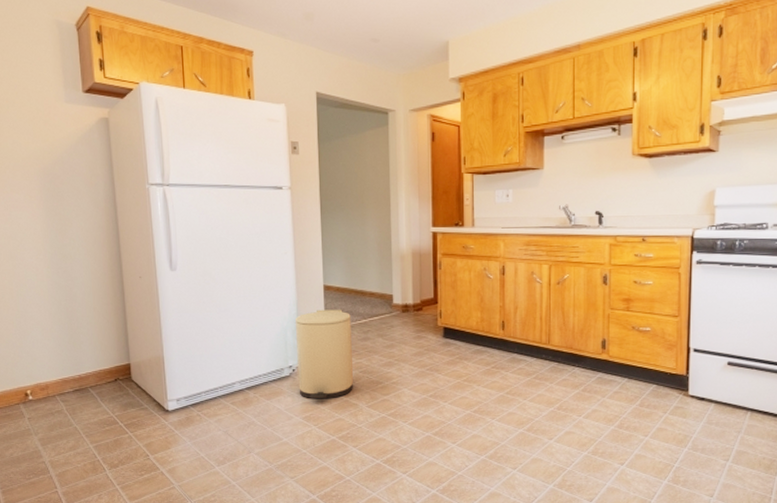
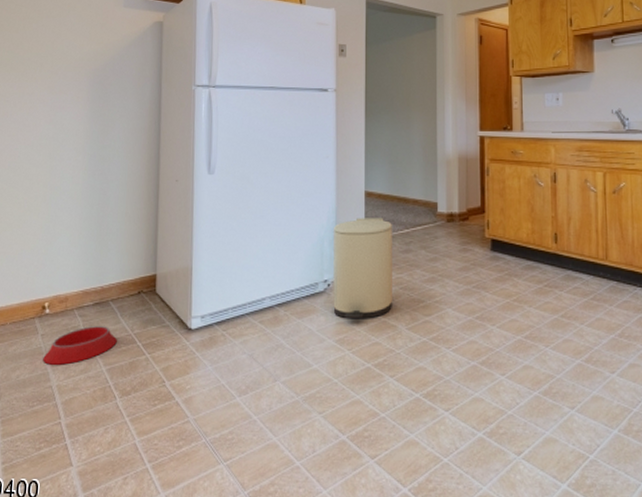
pet bowl: none [33,410,100,444] -> present [43,326,117,365]

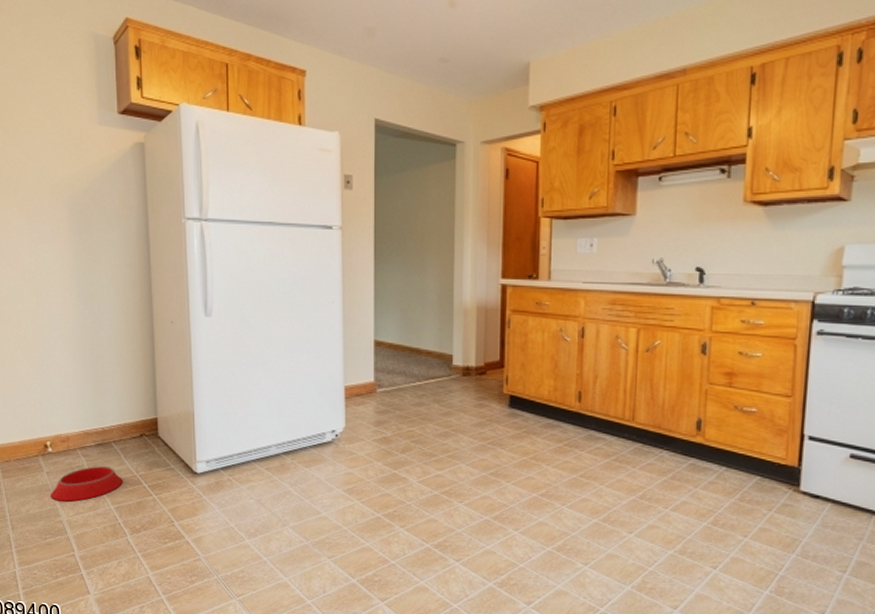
pedal bin: present [333,218,392,319] -> none [341,368,404,471]

